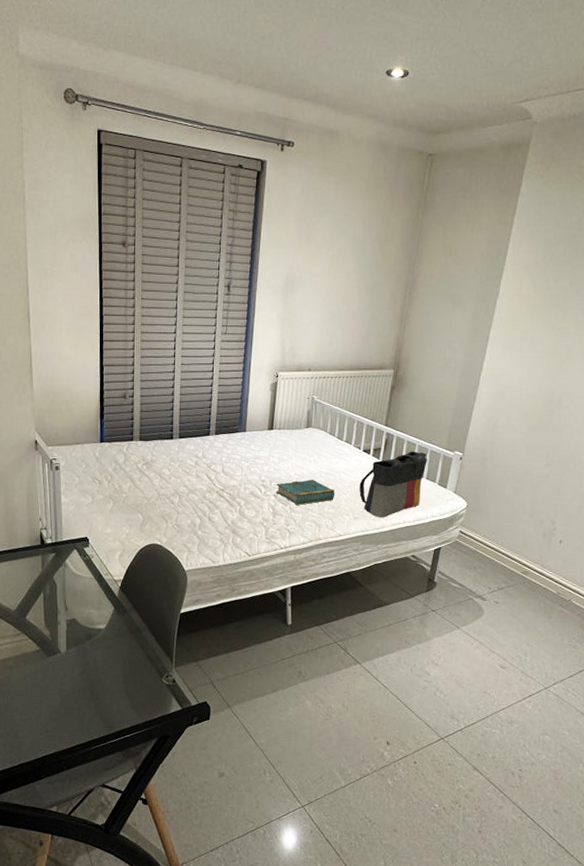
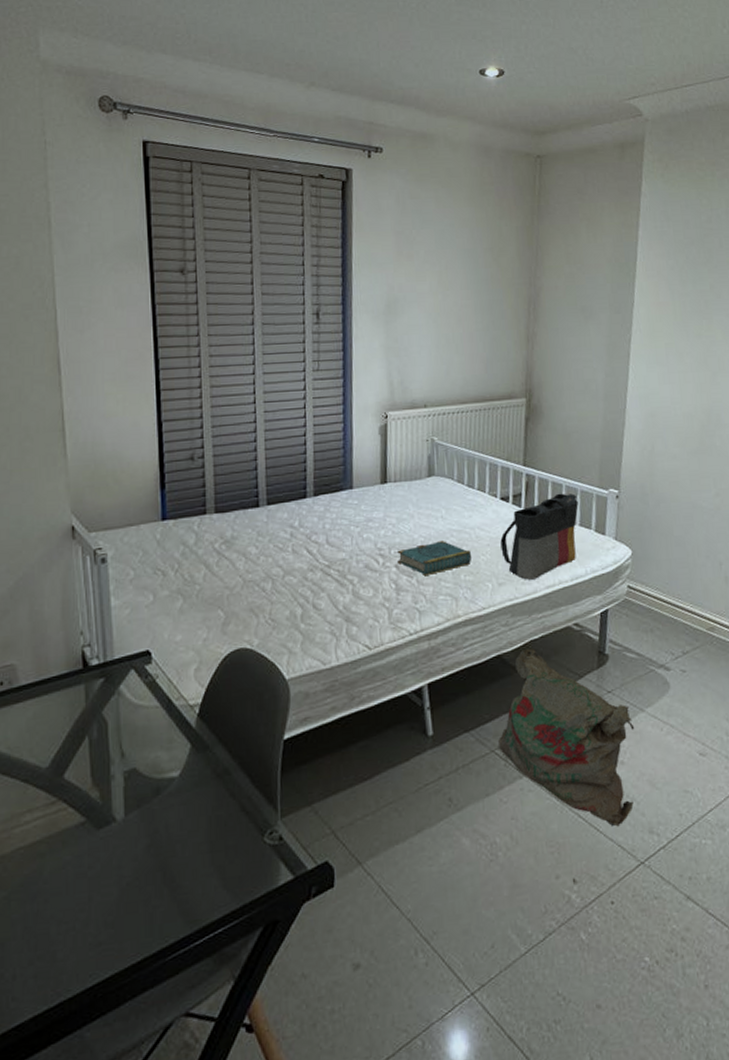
bag: none [341,570,450,710] -> present [499,649,635,827]

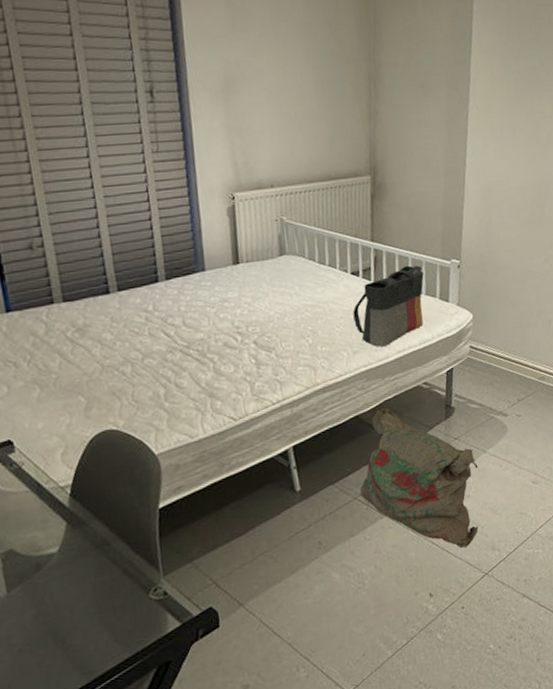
book: present [397,539,472,577] -> none [254,315,328,350]

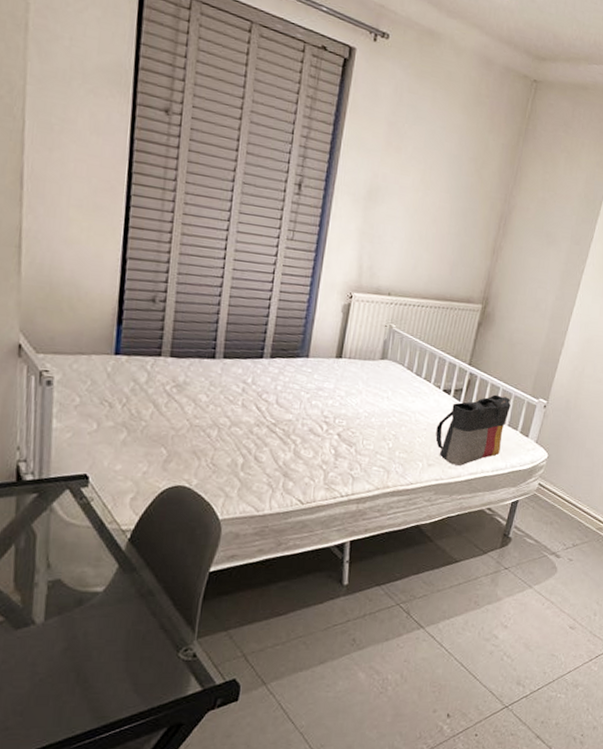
bag: present [360,407,478,548] -> none [404,523,522,677]

